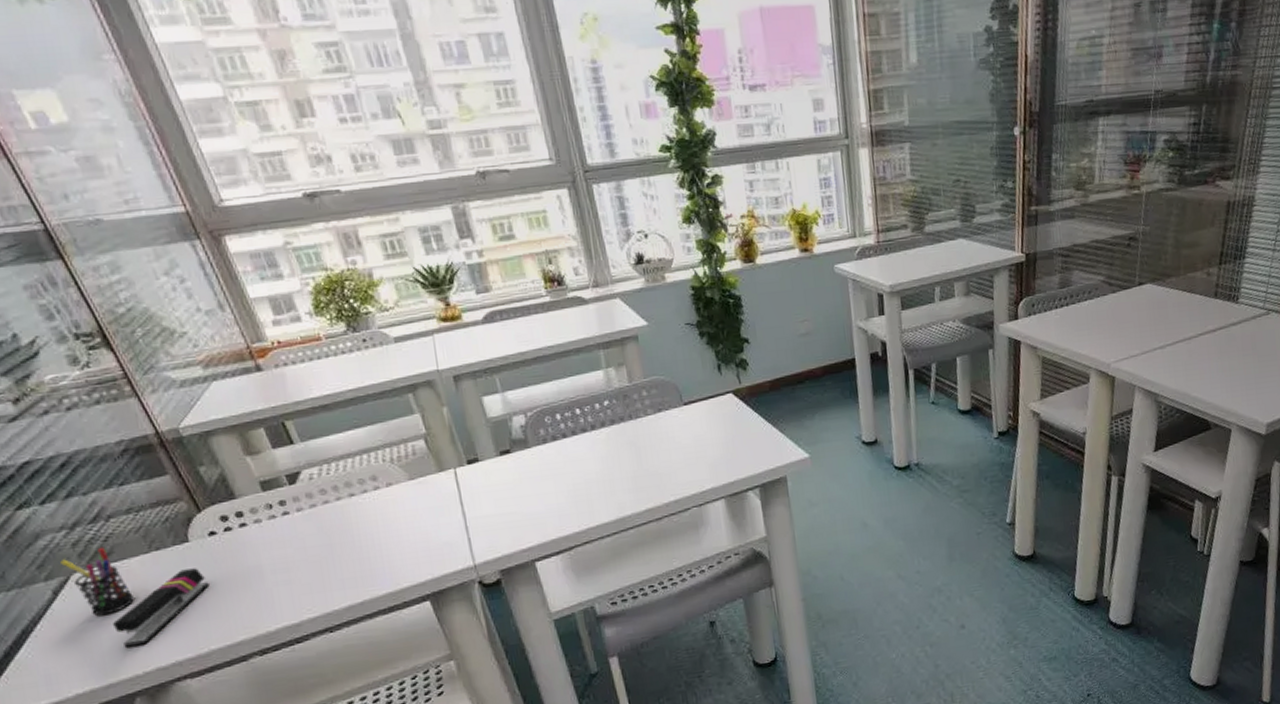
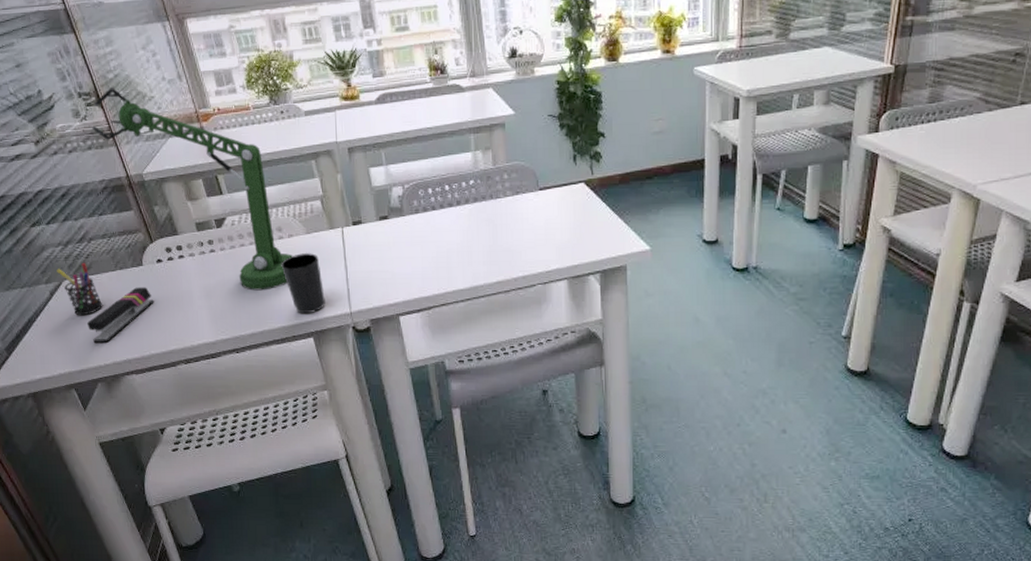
desk lamp: none [99,324,394,555] -> present [92,88,293,291]
cup: none [379,502,442,575] -> present [281,253,325,314]

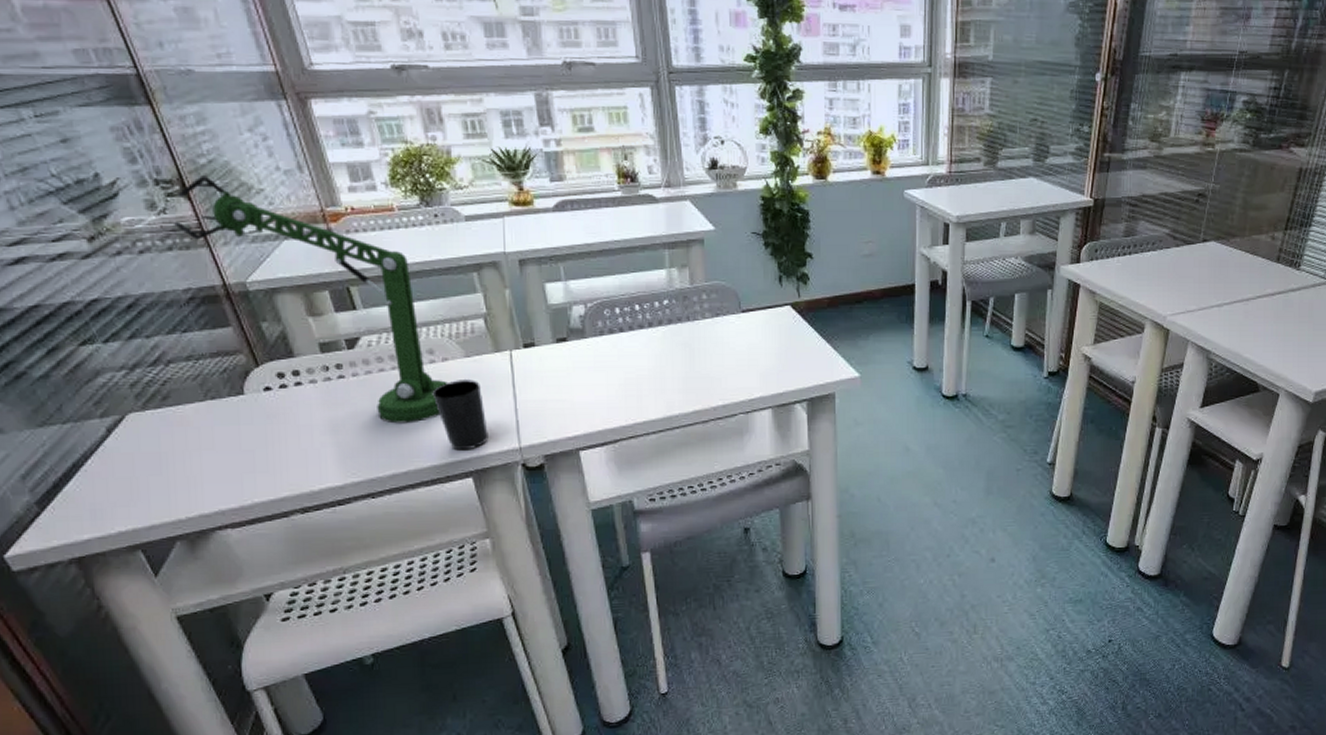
pen holder: present [57,262,103,316] -> none [117,390,186,458]
stapler: present [87,287,154,343] -> none [162,421,259,491]

